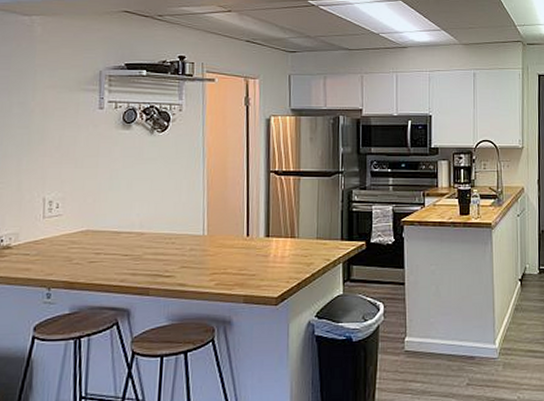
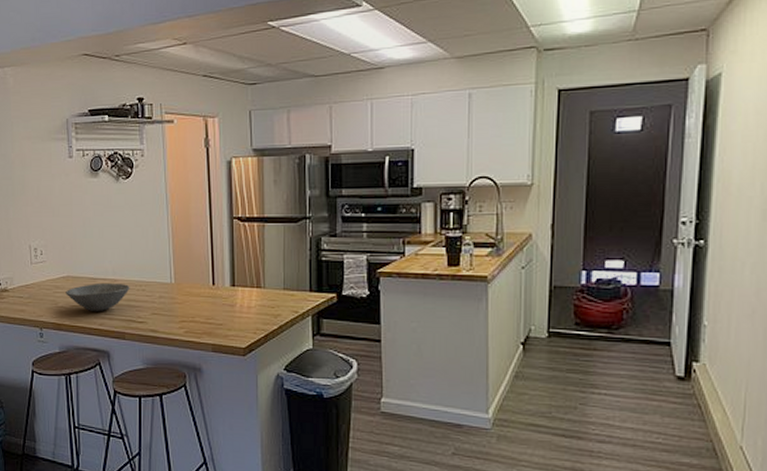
bowl: none [83,236,159,267] -> present [66,282,130,311]

